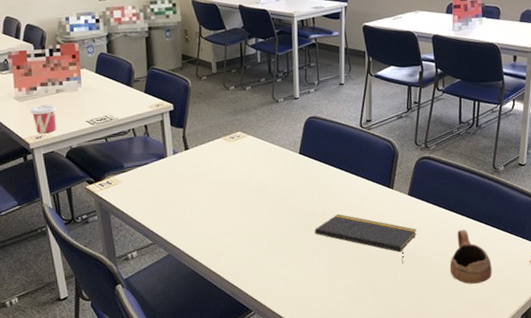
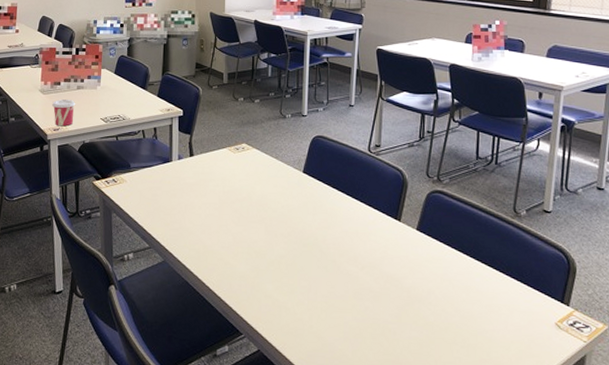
notepad: present [314,213,417,263] -> none [314,240,424,305]
cup: present [449,230,492,284] -> none [460,276,510,341]

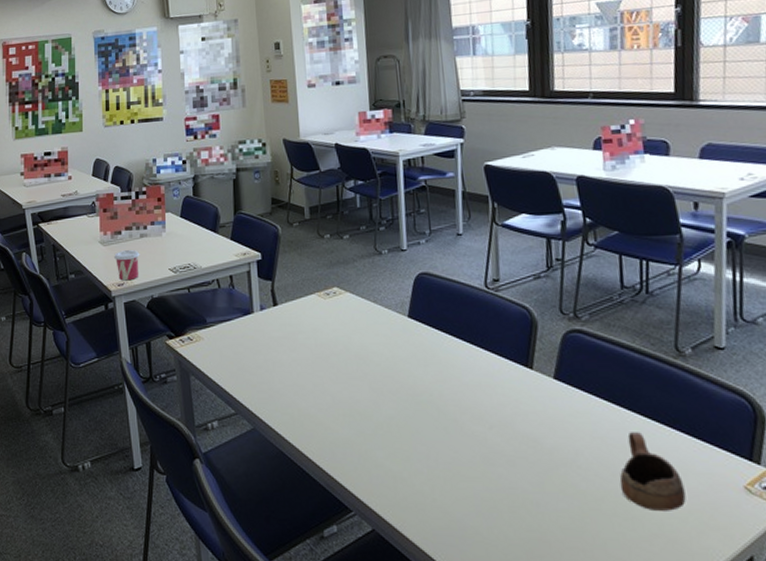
cup: none [460,276,510,341] -> present [619,432,686,511]

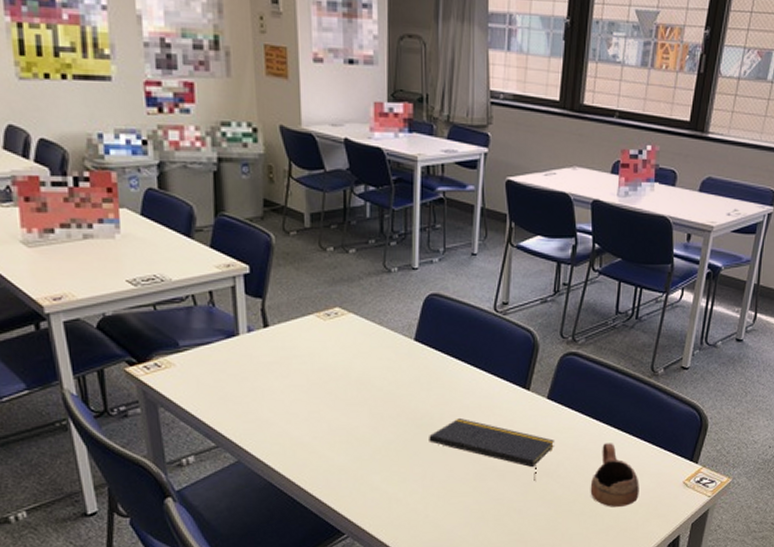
cup: present [113,250,140,281] -> none [43,255,84,294]
notepad: none [429,395,569,470] -> present [429,417,554,481]

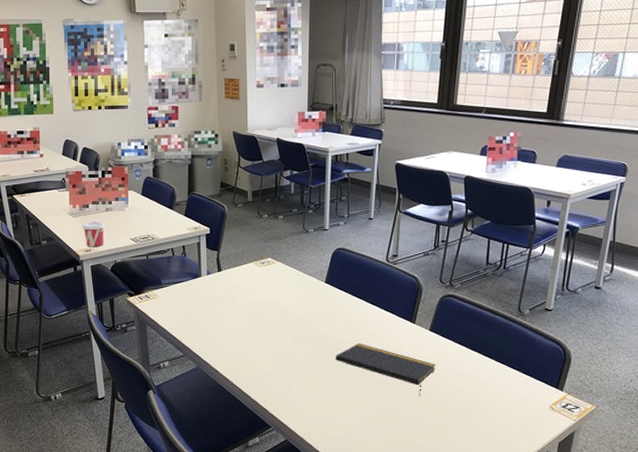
cup: none [43,255,84,294] -> present [81,222,105,248]
cup: present [590,443,639,507] -> none [467,369,510,423]

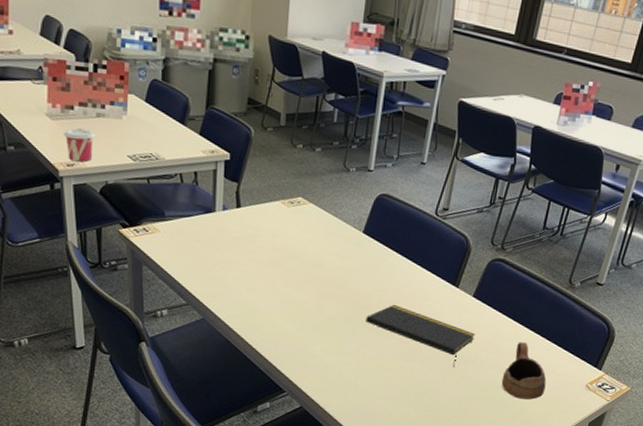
cup: none [467,369,510,423] -> present [501,342,547,400]

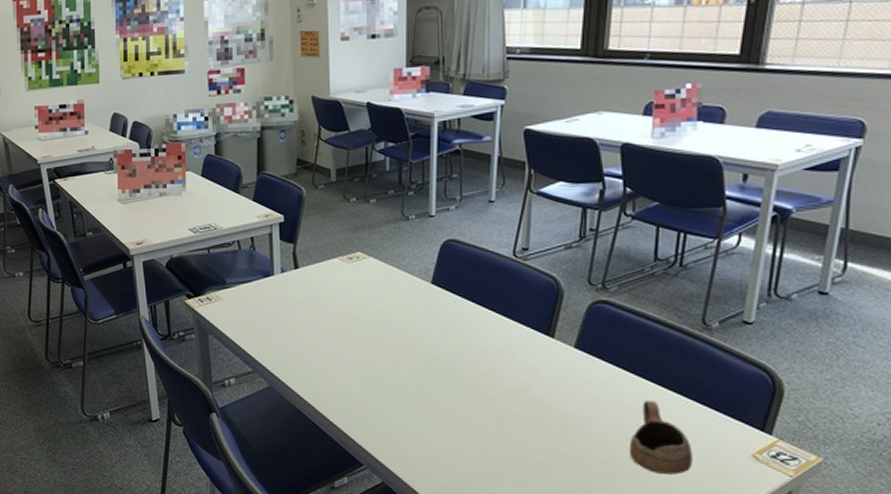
cup: present [62,128,95,162] -> none [131,209,159,240]
notepad: present [366,304,475,367] -> none [446,361,584,434]

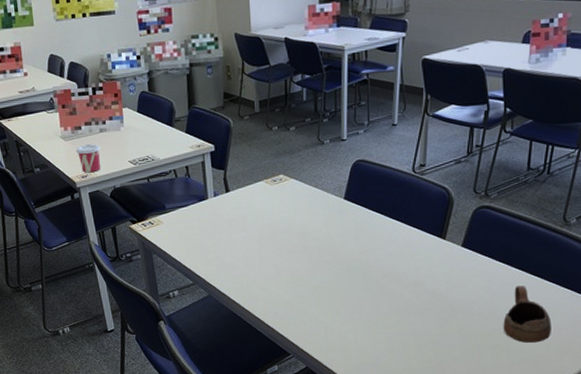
cup: none [131,209,159,240] -> present [75,144,101,173]

